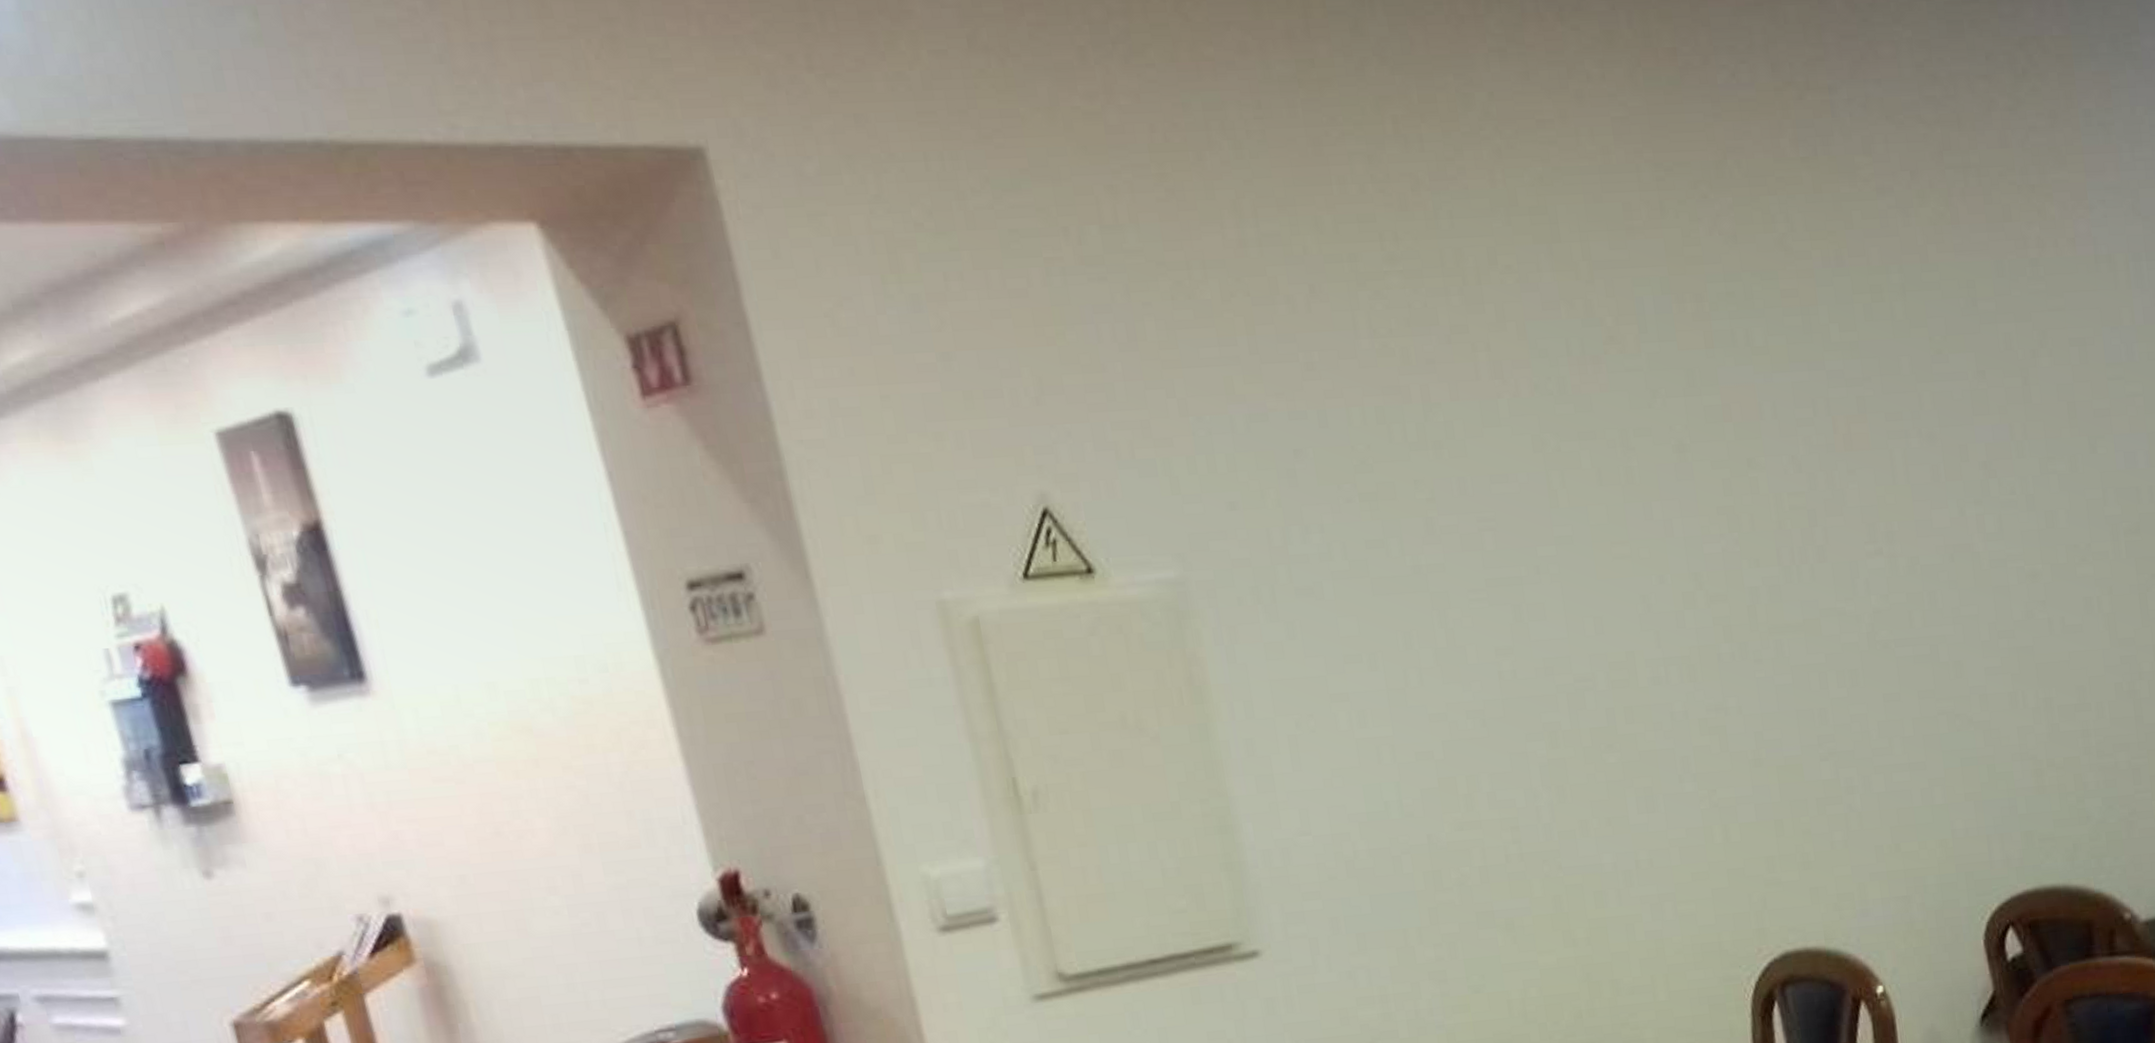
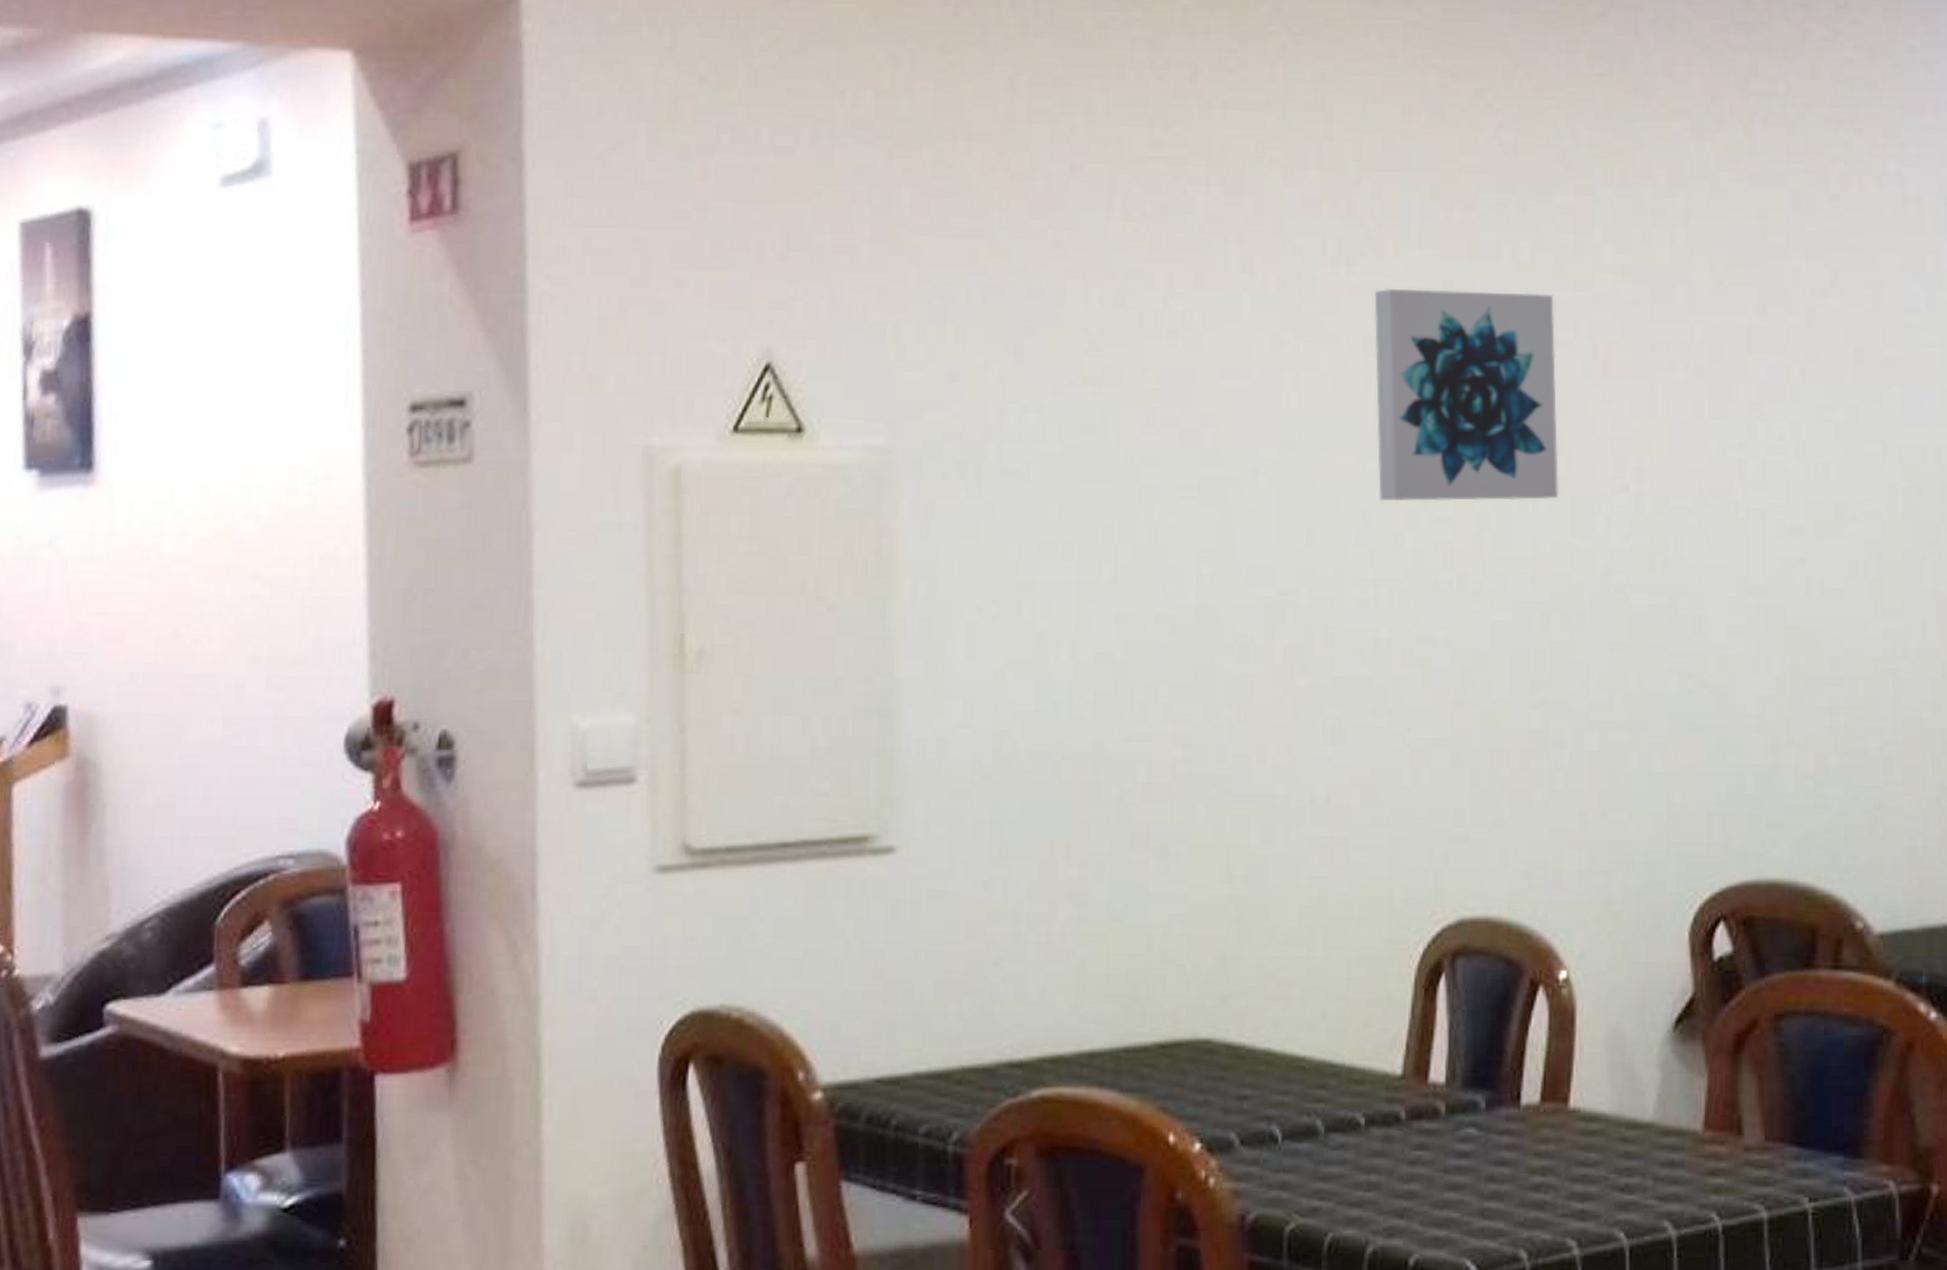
wall art: none [1622,375,1820,586] -> present [1374,288,1559,502]

